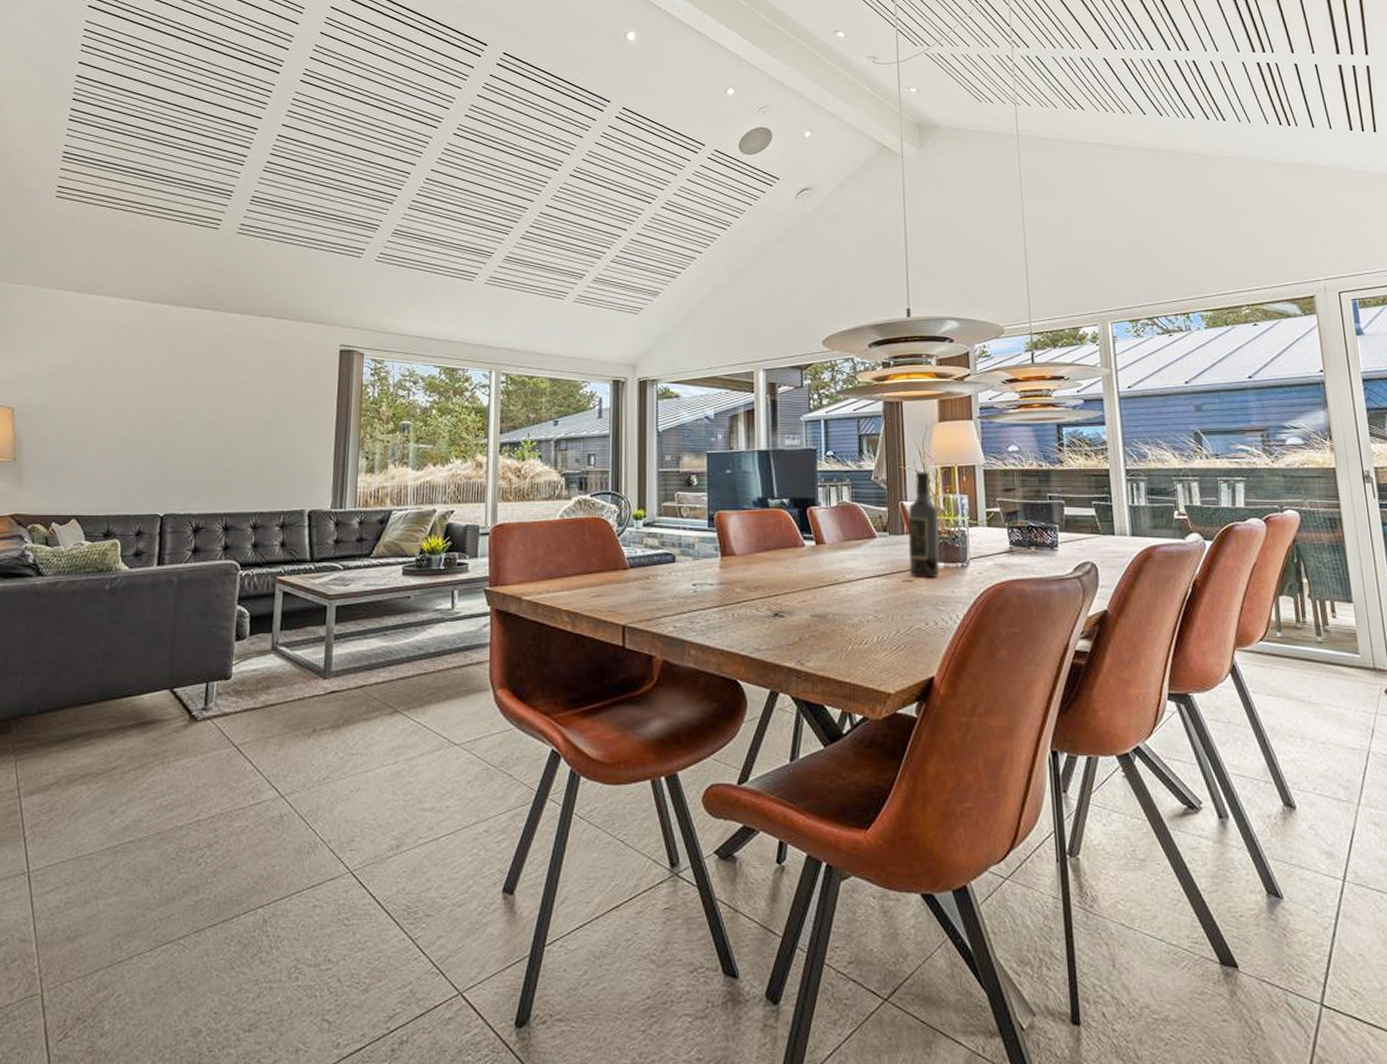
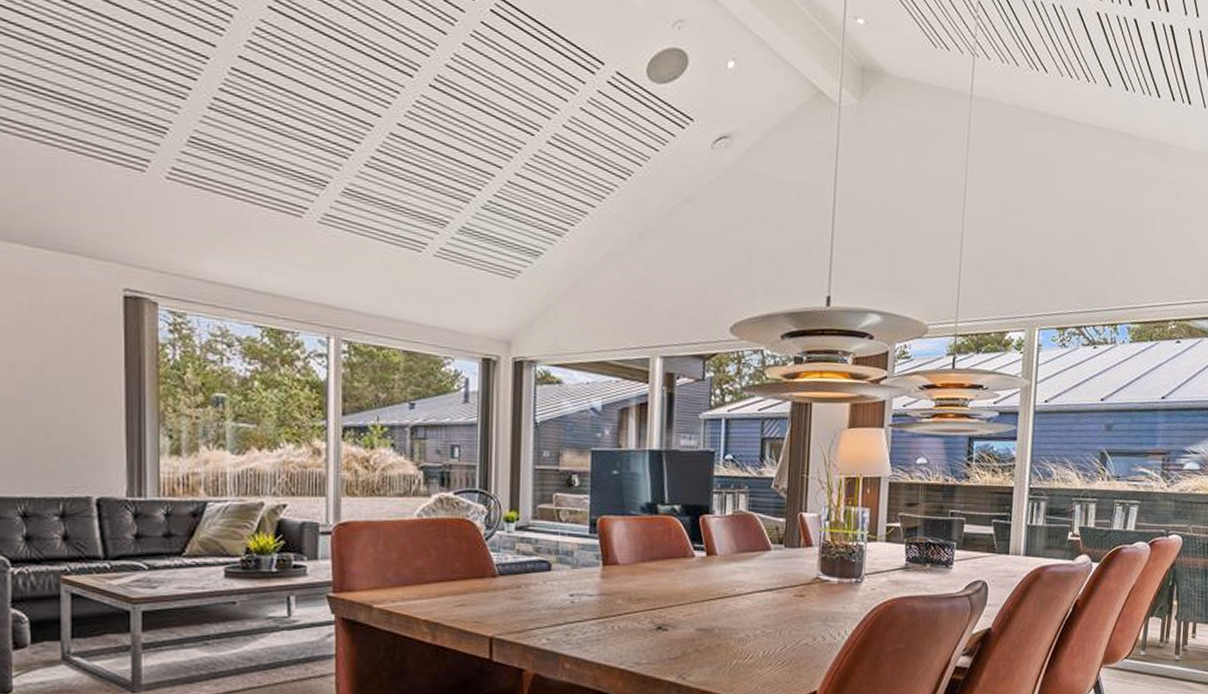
wine bottle: present [907,471,940,579] -> none [802,481,838,594]

